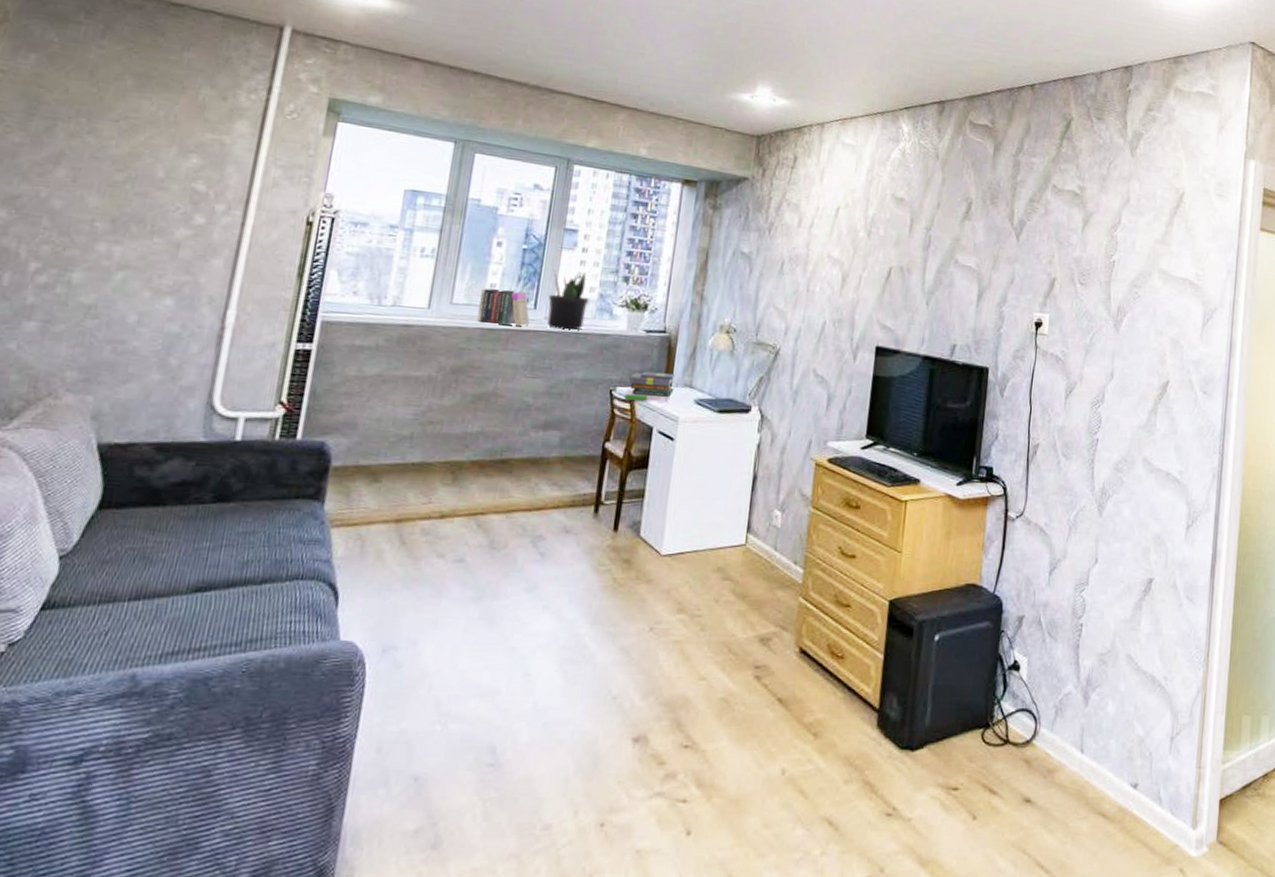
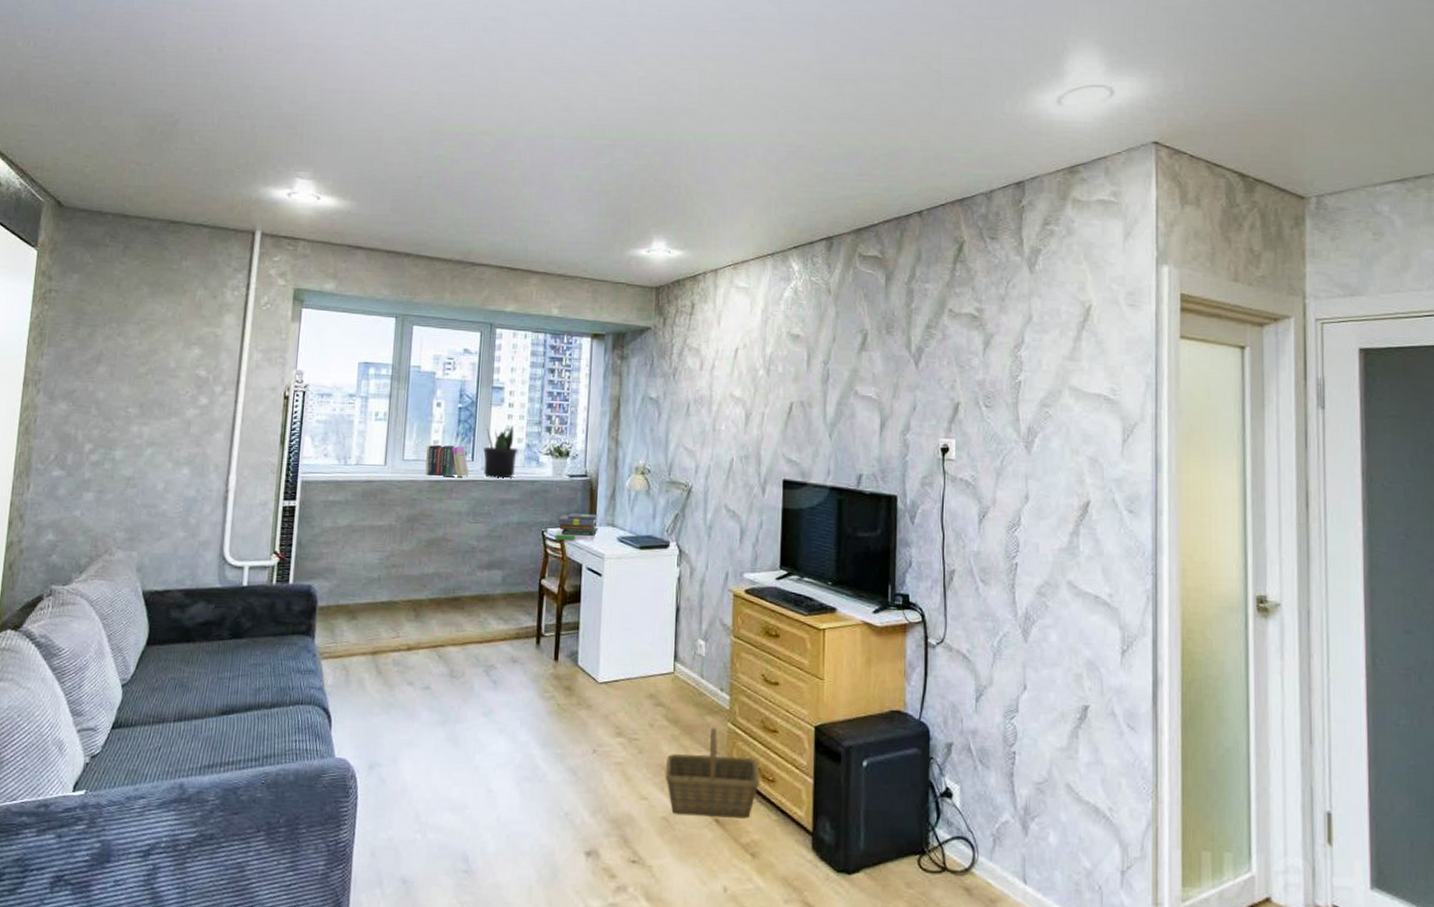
basket: none [727,602,829,697] -> present [664,727,760,819]

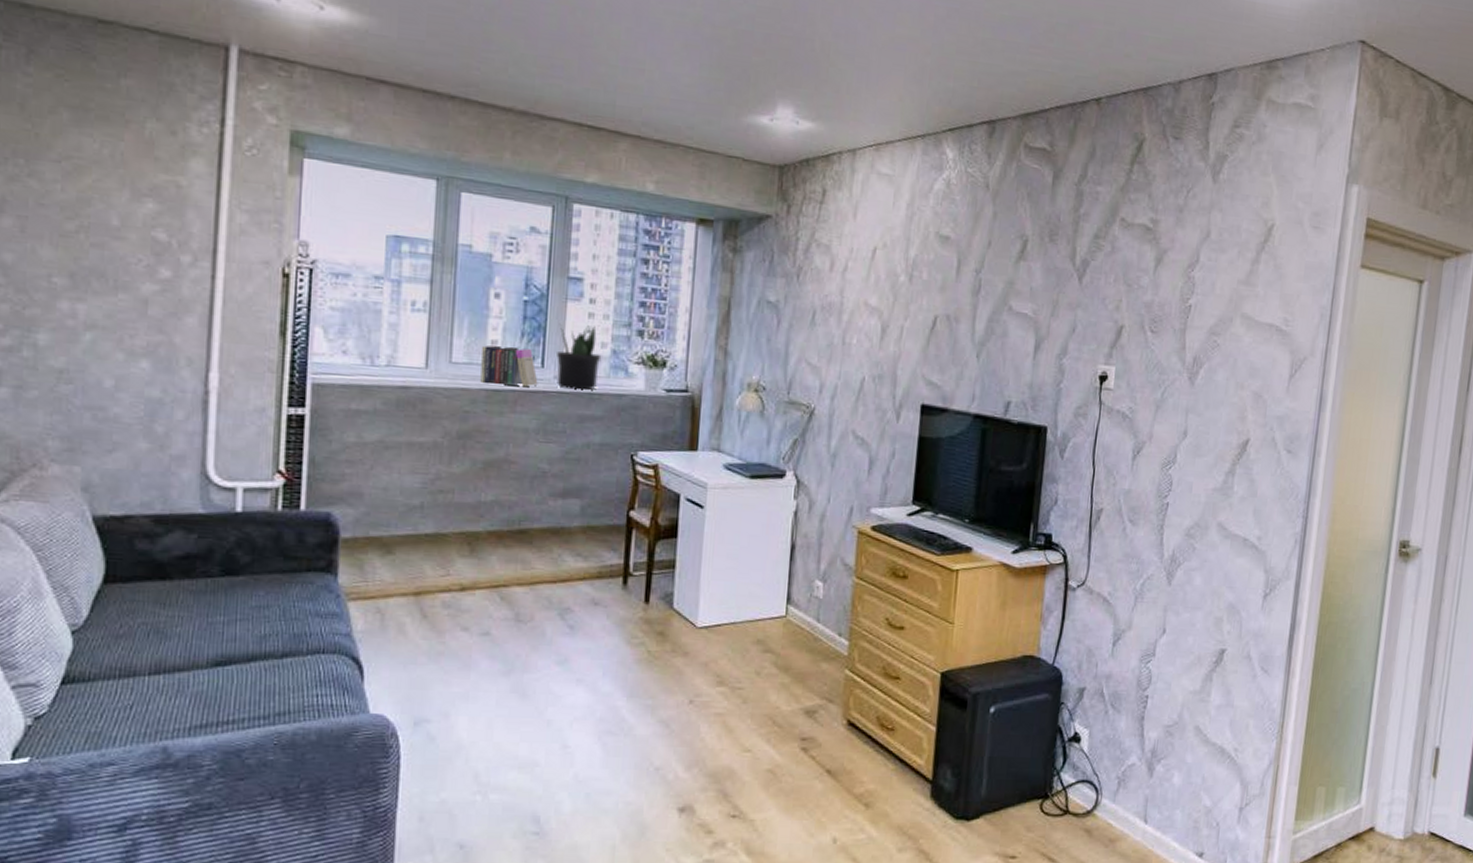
books: present [555,513,598,541] -> none [647,435,701,468]
basket: present [664,727,760,819] -> none [771,674,879,768]

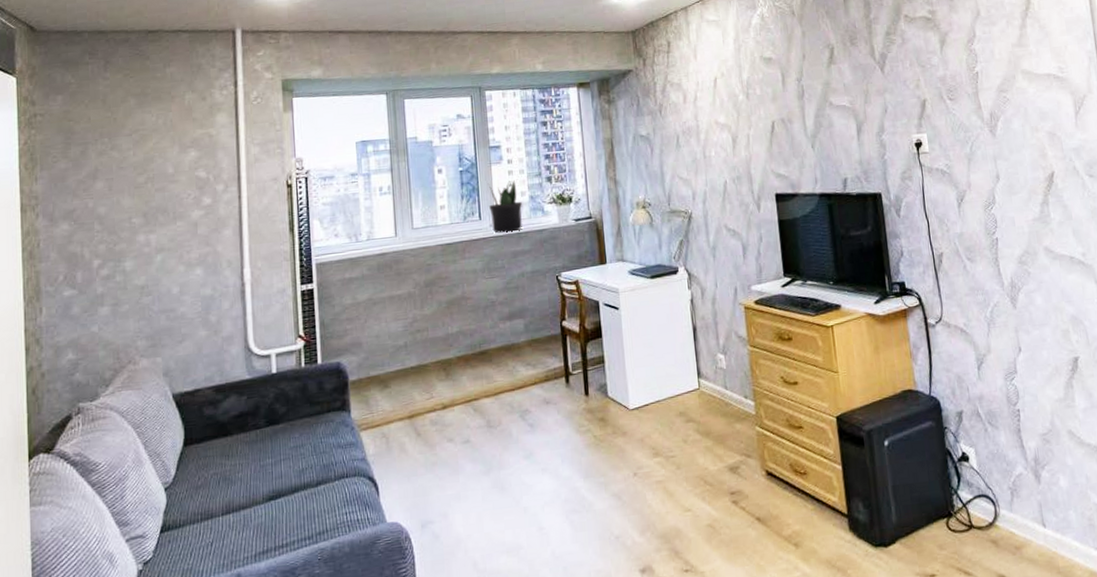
books: present [480,345,538,388] -> none [434,207,479,241]

